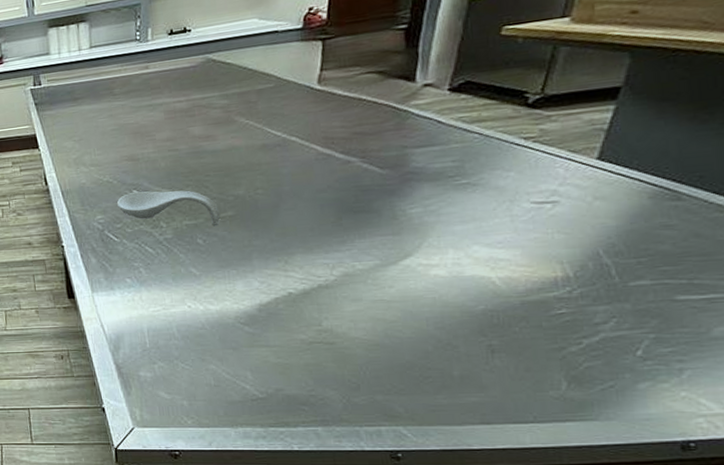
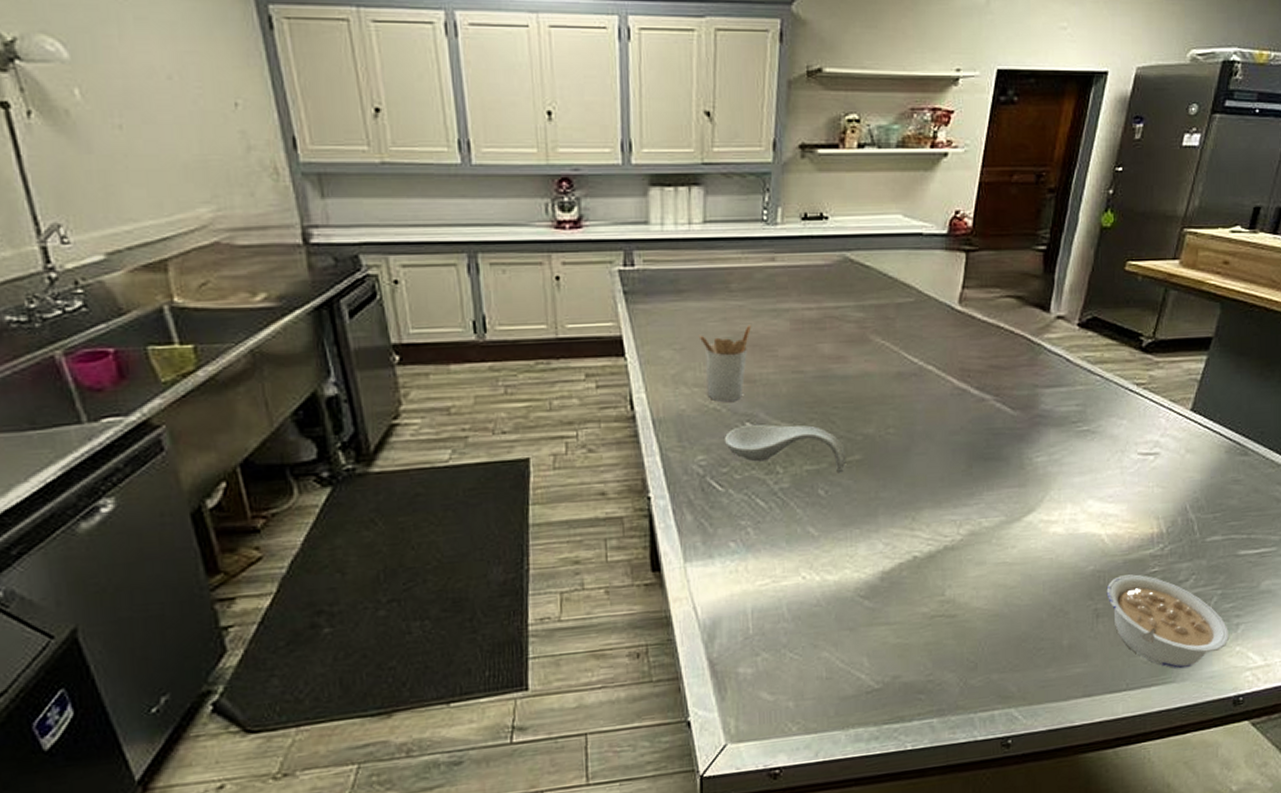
utensil holder: none [92,118,133,176] -> present [698,324,752,402]
legume: none [501,315,671,408] -> present [1106,574,1230,669]

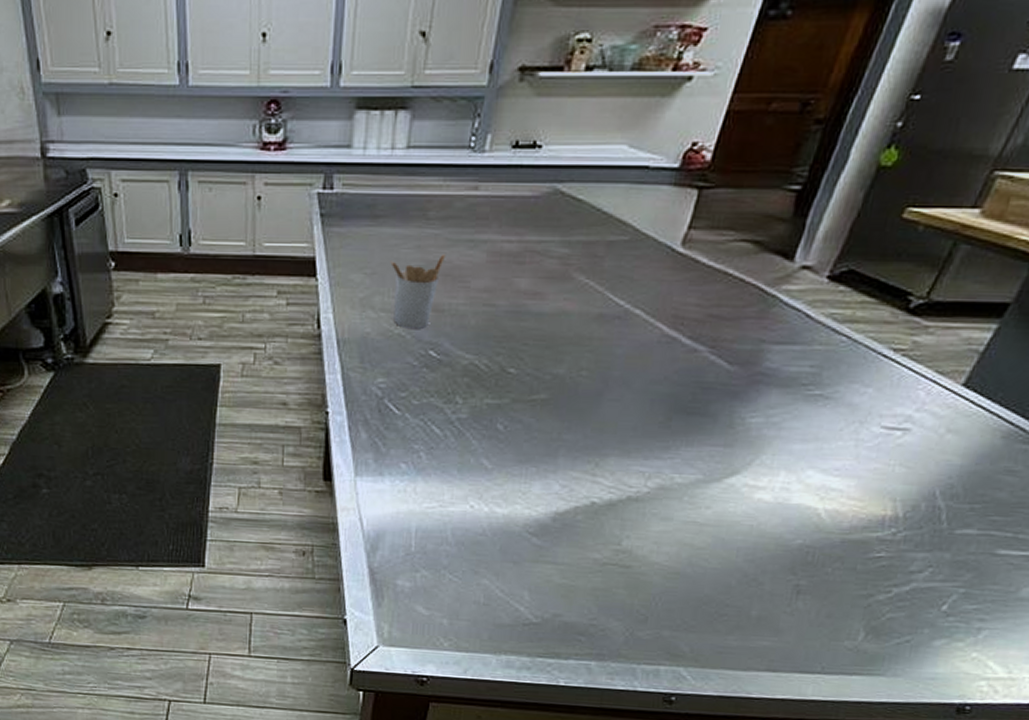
spoon rest: present [724,424,847,473] -> none [405,353,532,411]
legume: present [1106,574,1230,669] -> none [813,555,966,664]

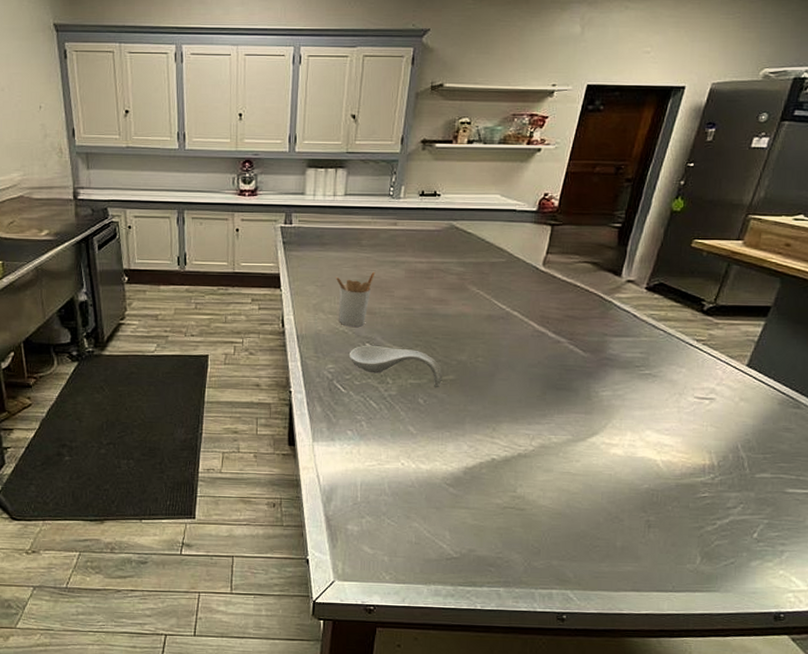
spoon rest: none [405,353,532,411] -> present [348,345,443,388]

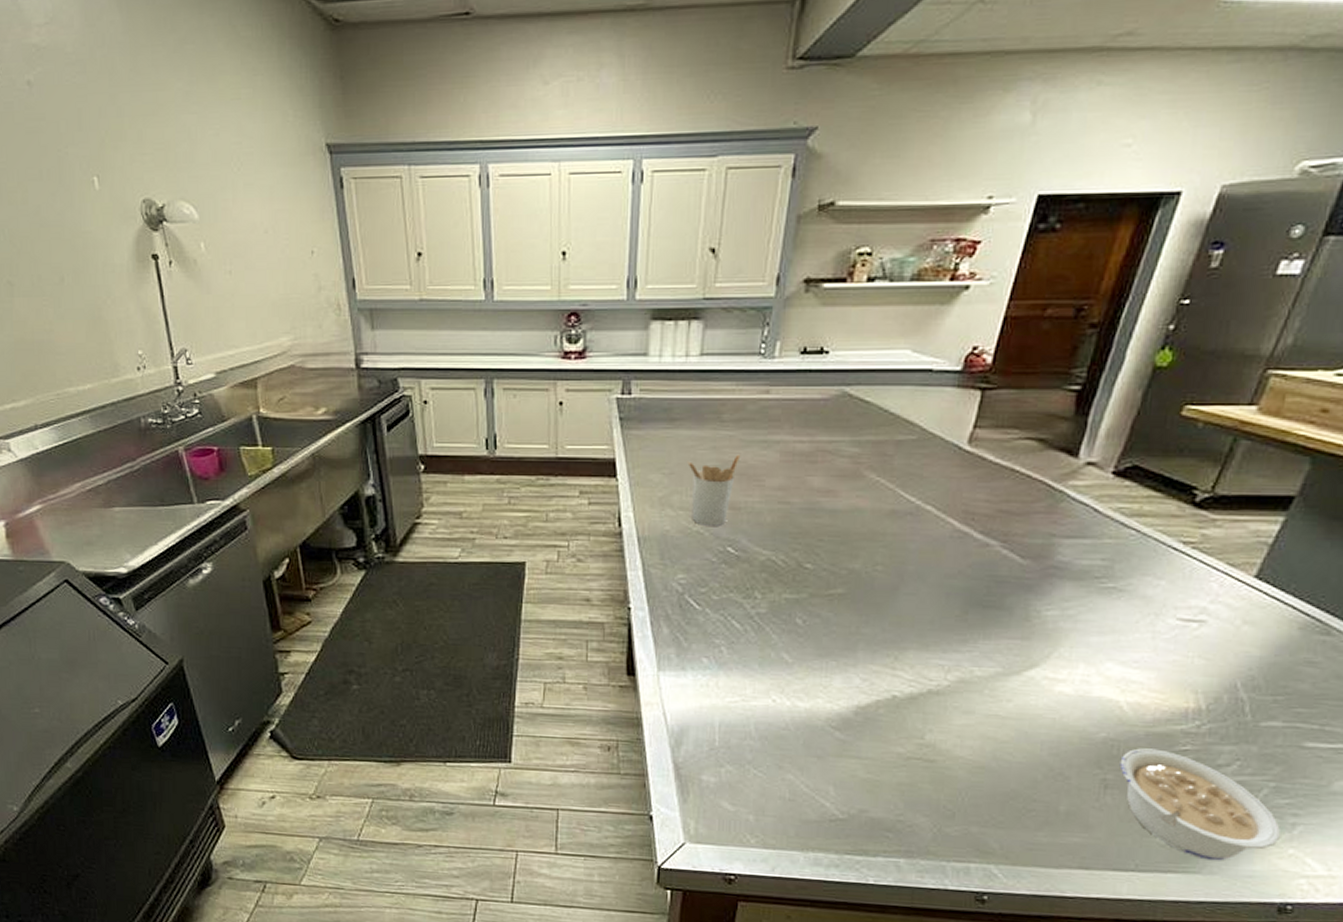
spoon rest: present [348,345,443,388] -> none [704,549,828,605]
legume: none [658,496,774,582] -> present [1119,748,1281,861]

